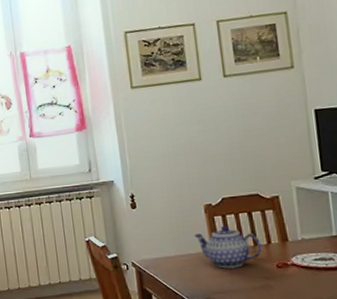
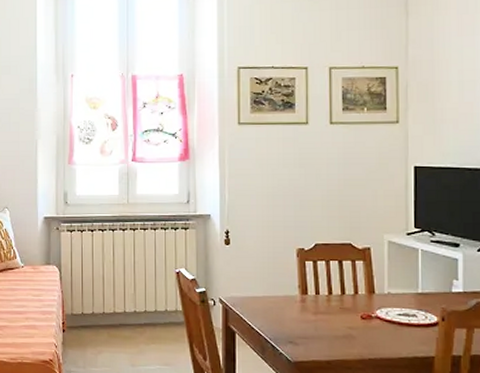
teapot: present [194,225,263,269] -> none [284,271,349,315]

